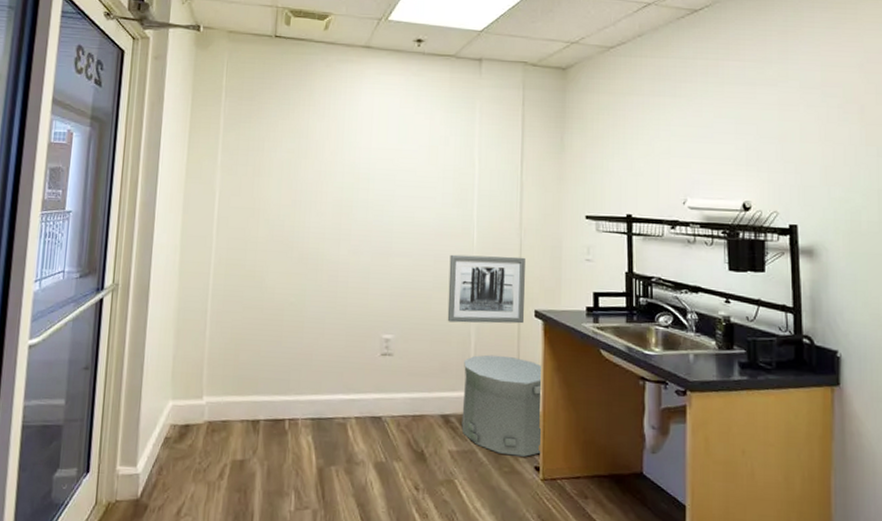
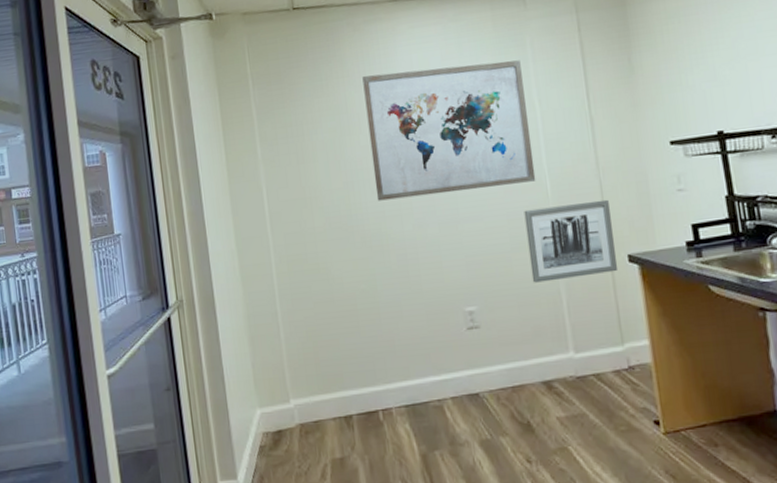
wall art: none [320,109,468,230] -> present [362,60,536,201]
trash can: present [461,354,541,457] -> none [558,309,659,413]

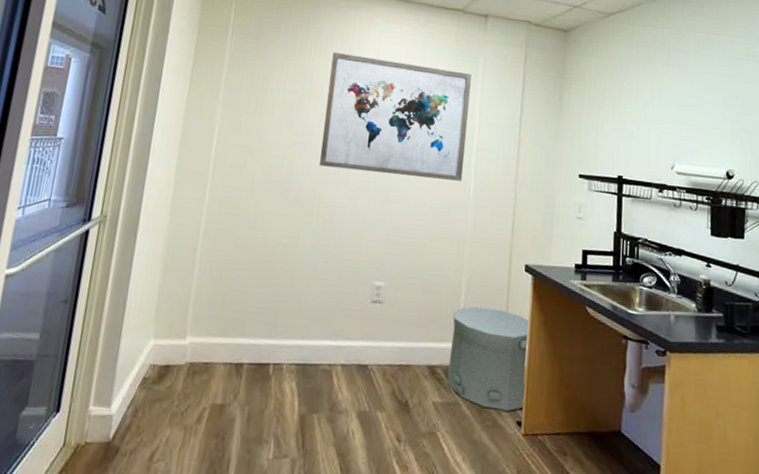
wall art: present [524,199,619,283] -> none [439,205,519,278]
trash can: none [558,309,659,413] -> present [447,306,528,411]

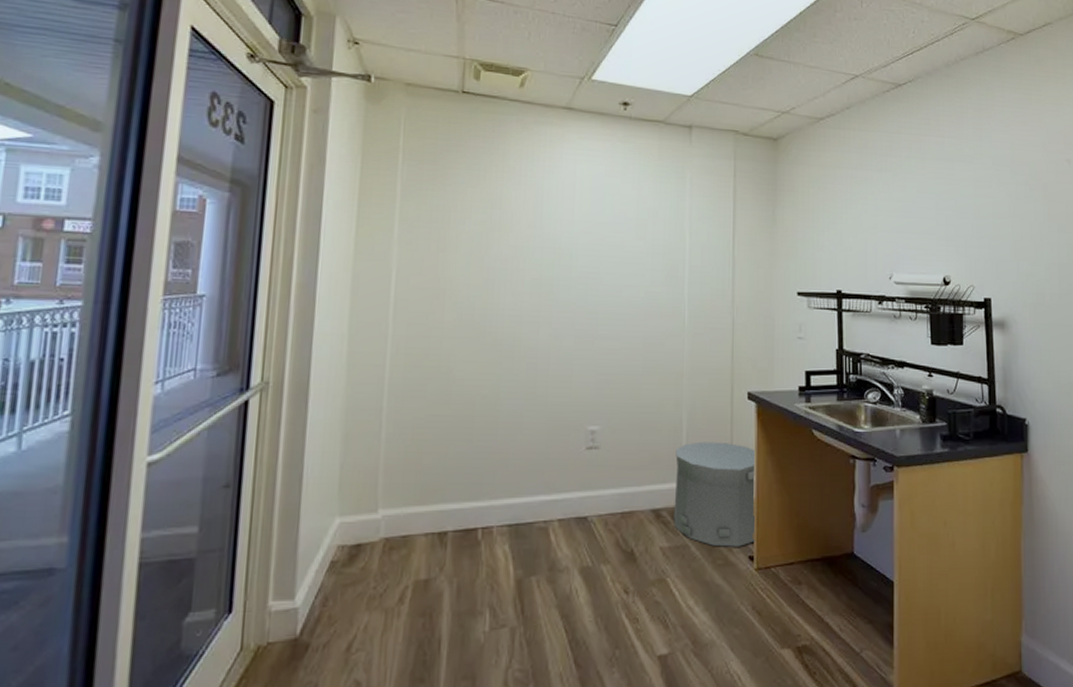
wall art: present [319,52,472,181] -> none [516,176,678,309]

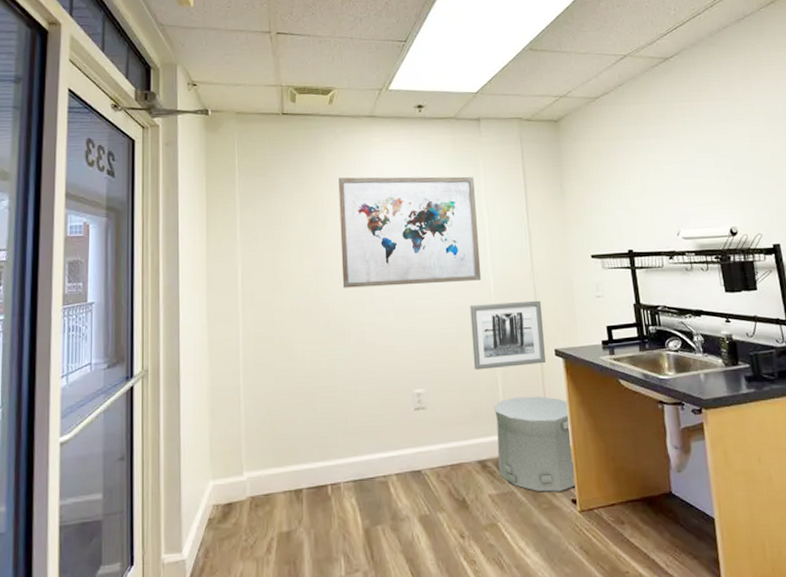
wall art: none [516,176,678,309] -> present [338,176,482,288]
wall art: none [657,336,738,409] -> present [470,300,547,370]

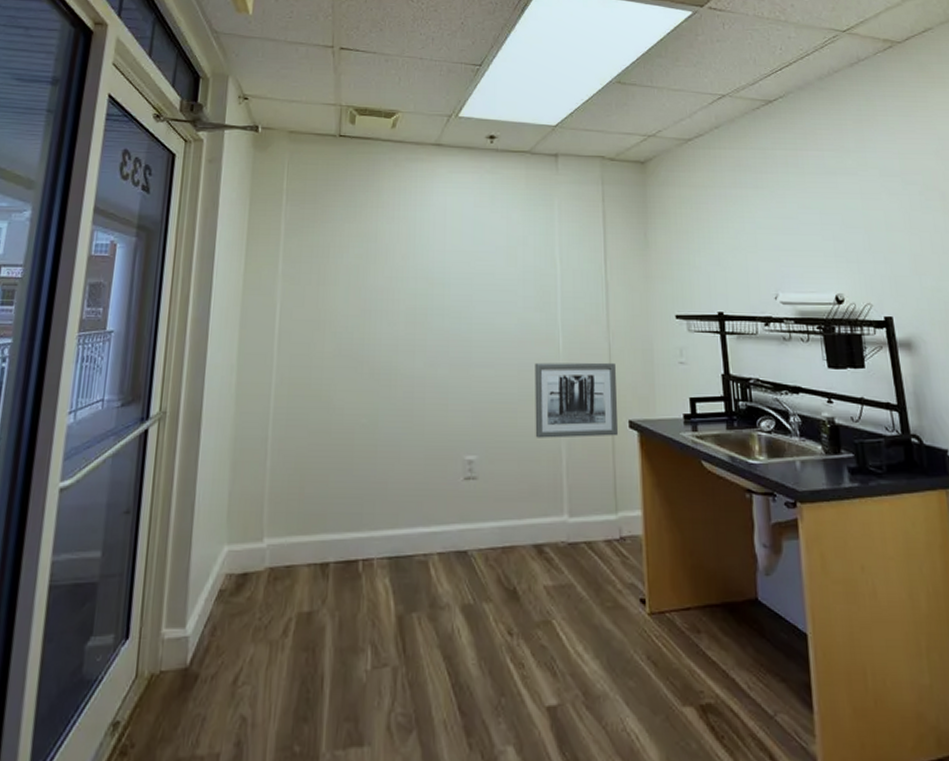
wall art: present [338,176,482,288] -> none [392,210,550,336]
trash can: present [494,396,576,492] -> none [556,472,646,588]

